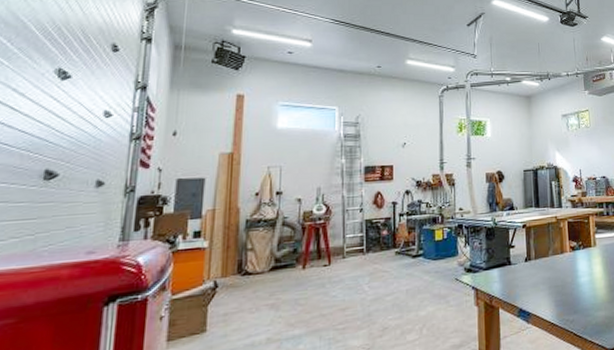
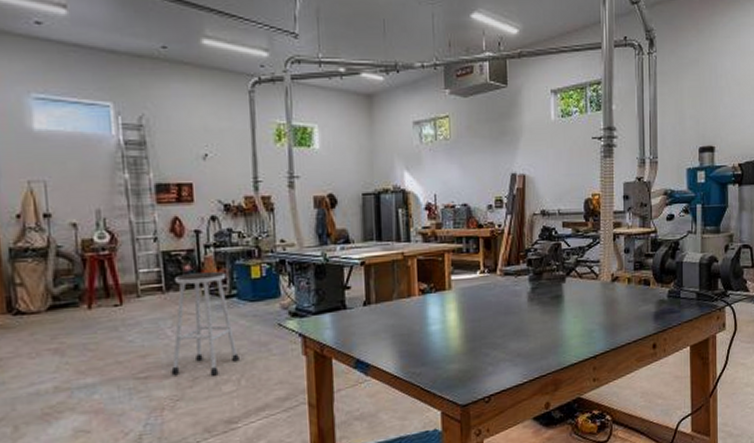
stool: none [365,235,422,326] -> present [171,272,239,376]

